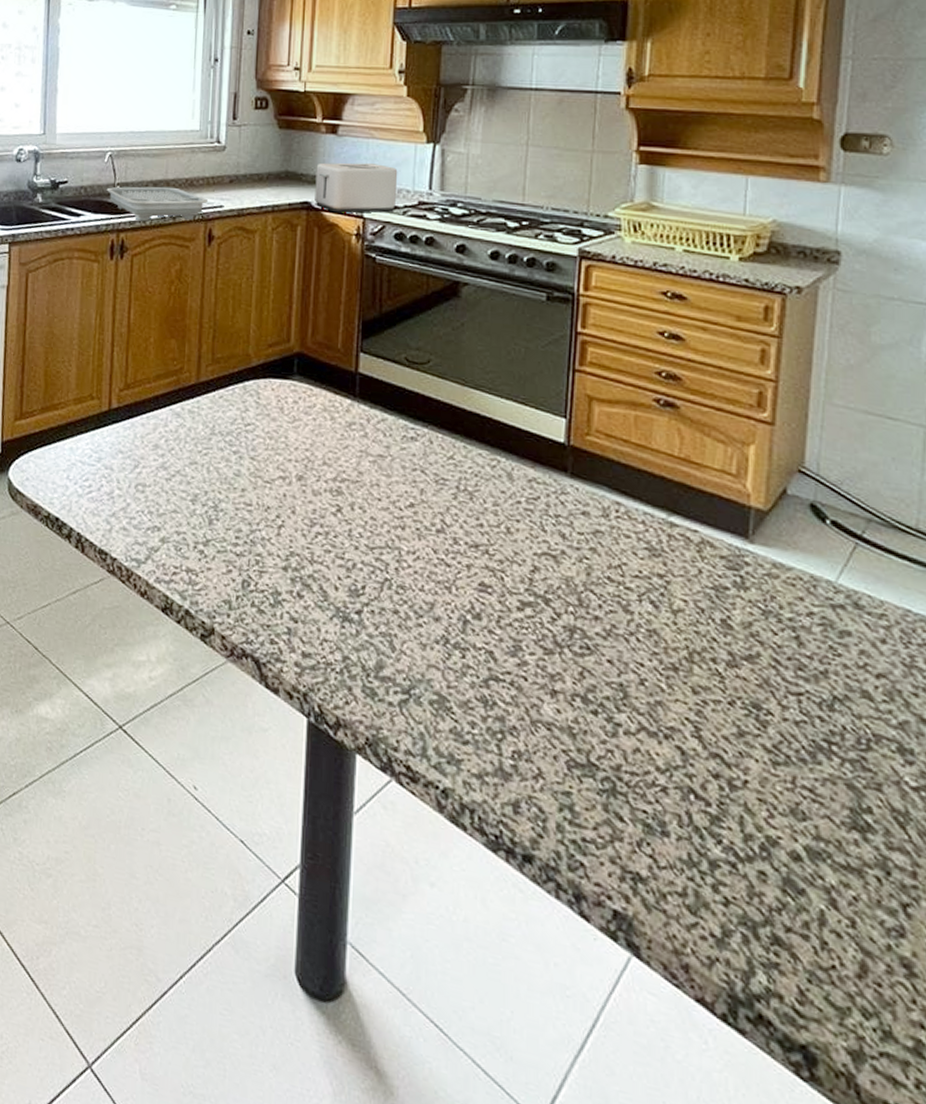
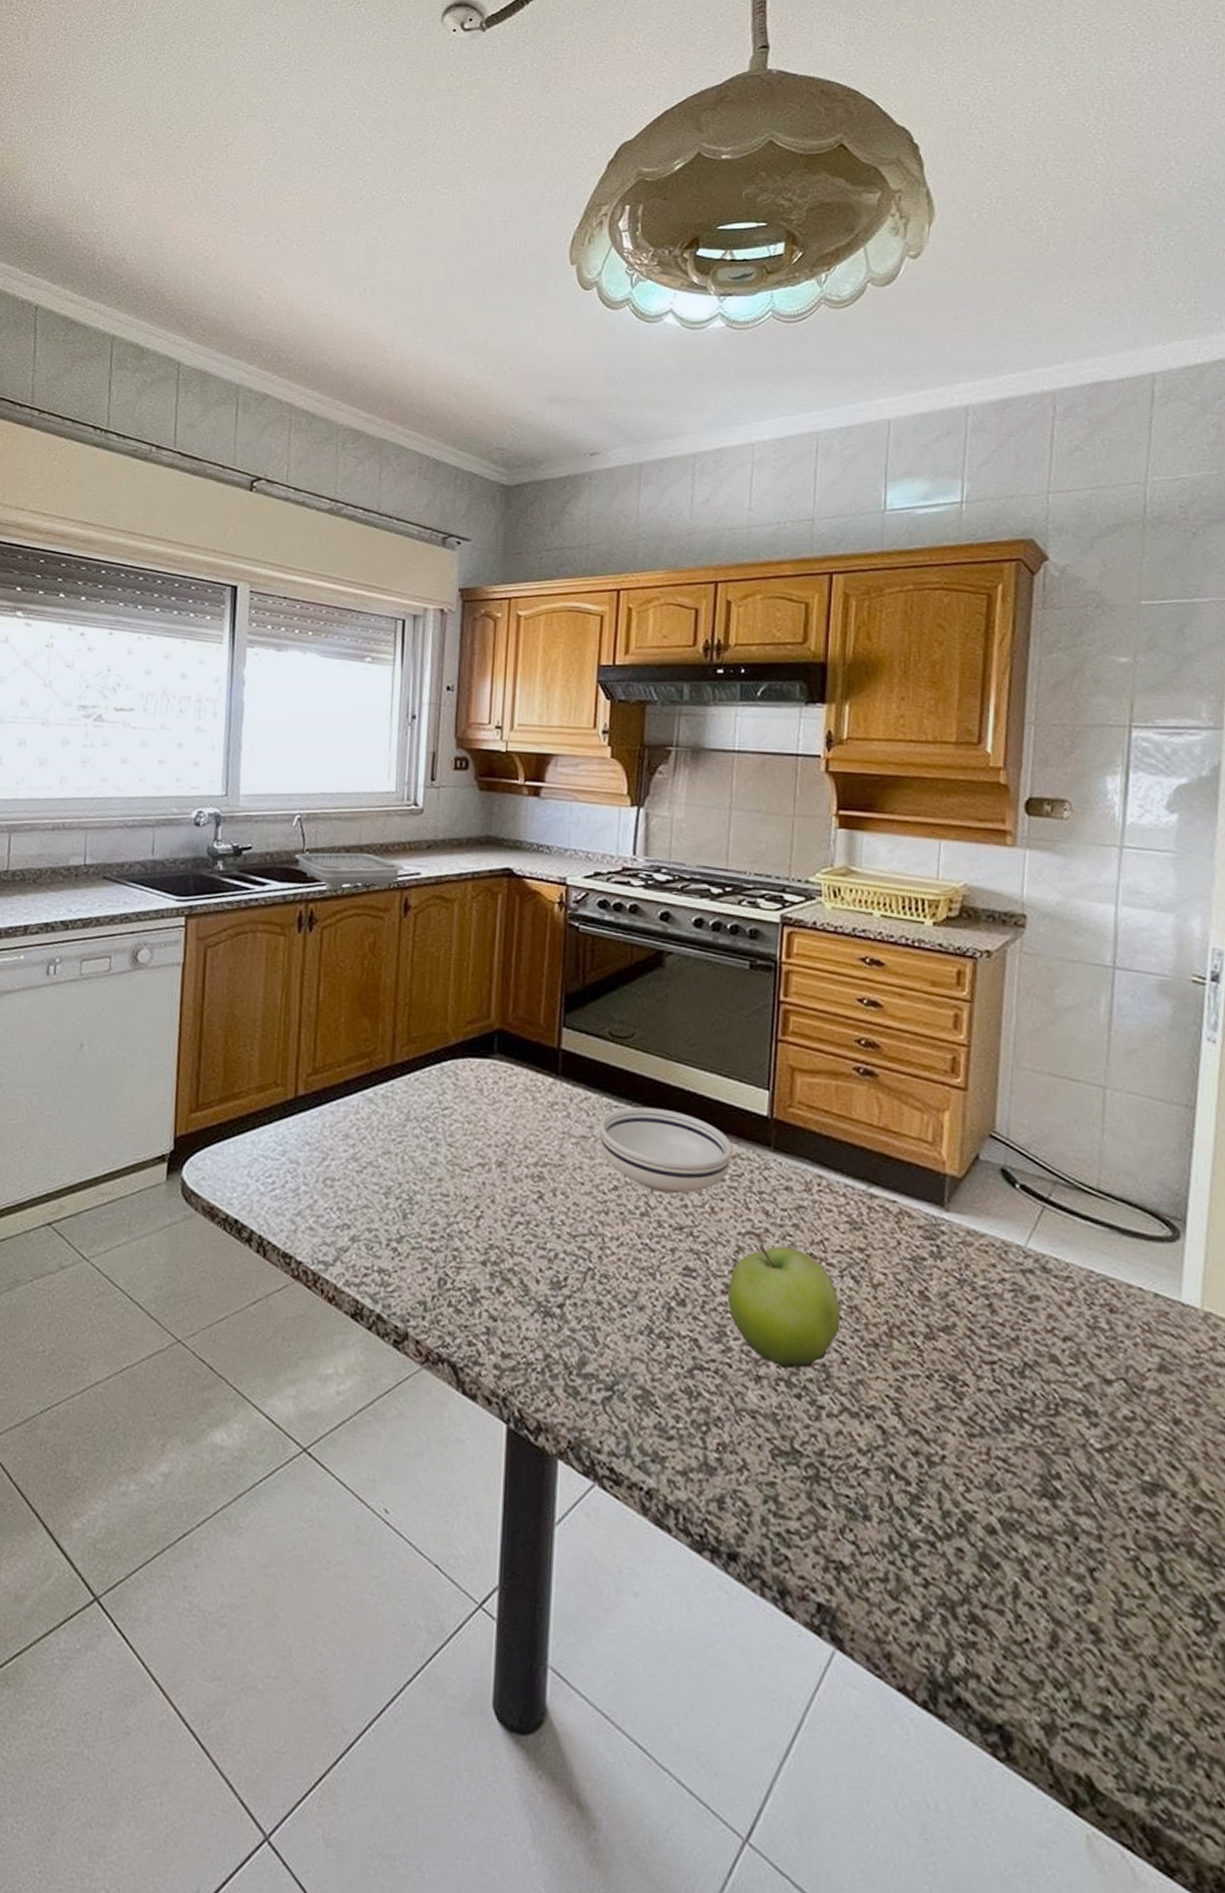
toaster: present [315,162,398,213] -> none [516,826,602,880]
bowl: none [396,429,528,514] -> present [599,1106,732,1194]
fruit: none [524,565,638,687] -> present [728,1244,840,1369]

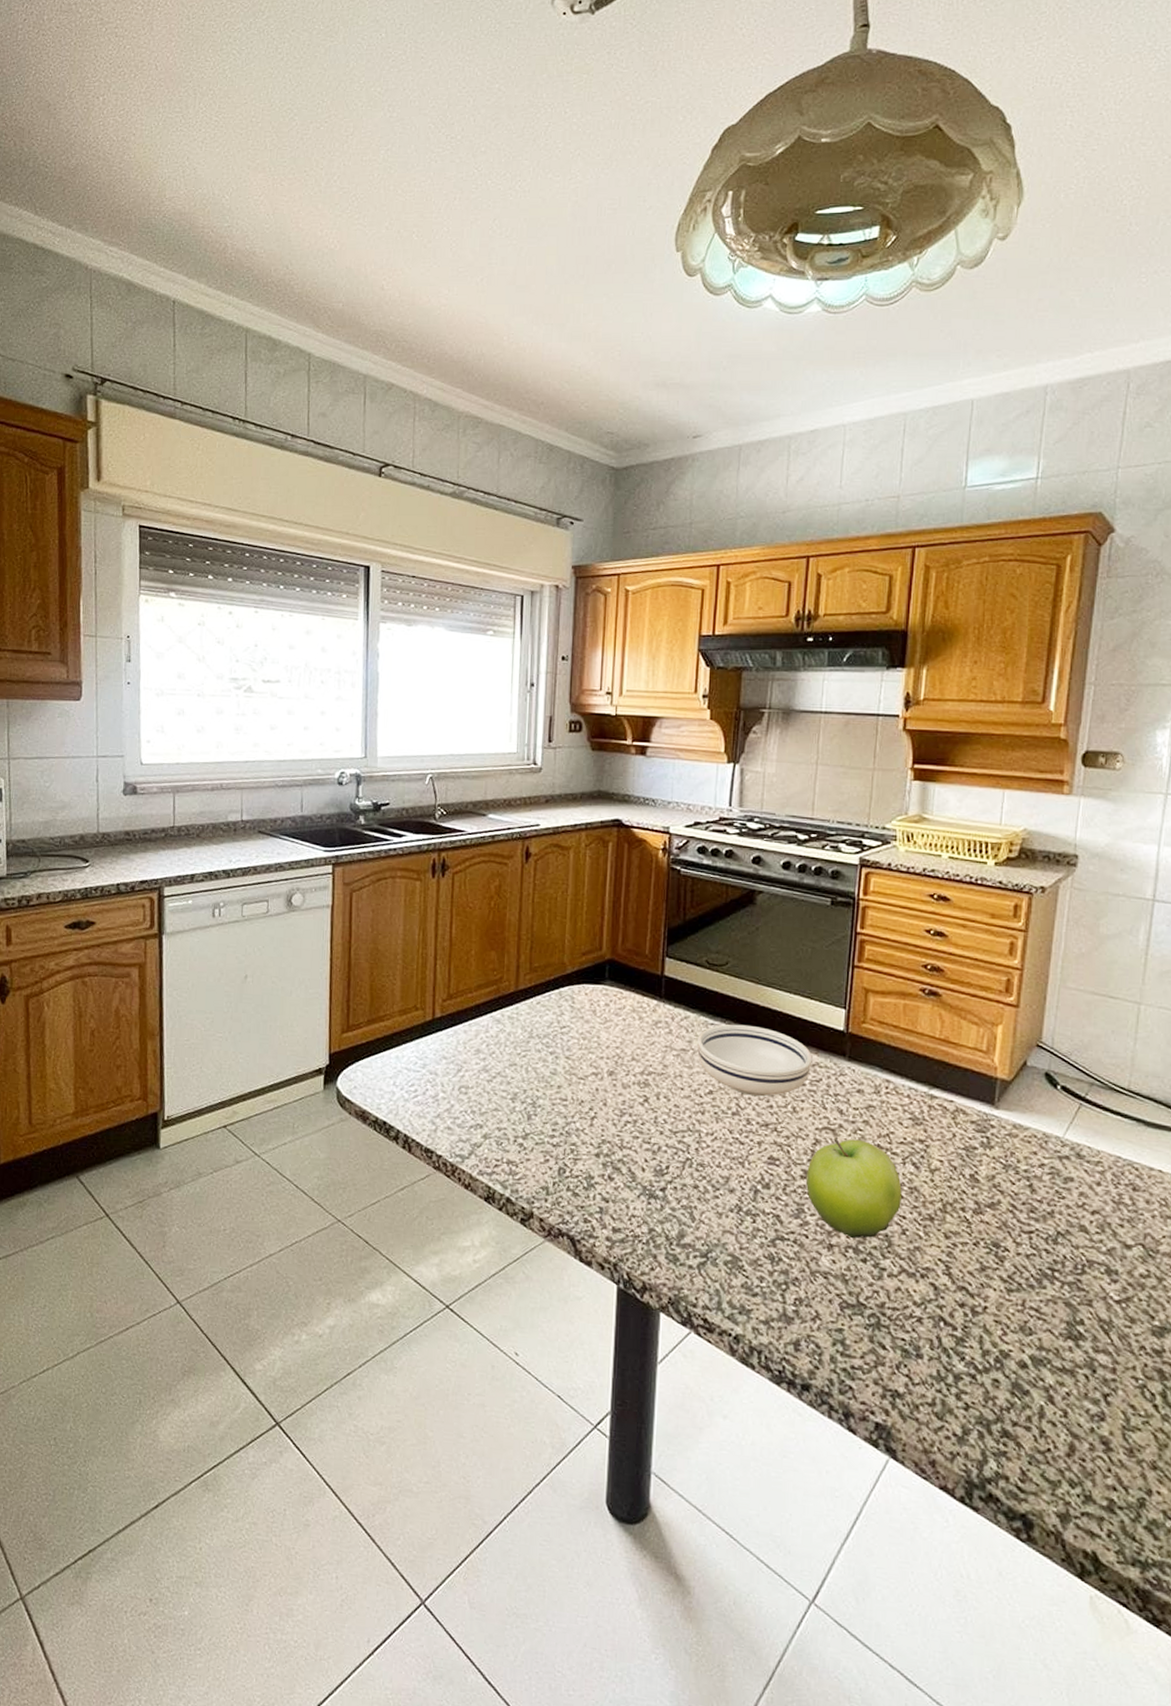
dish rack: present [294,852,404,890] -> none [427,807,525,841]

